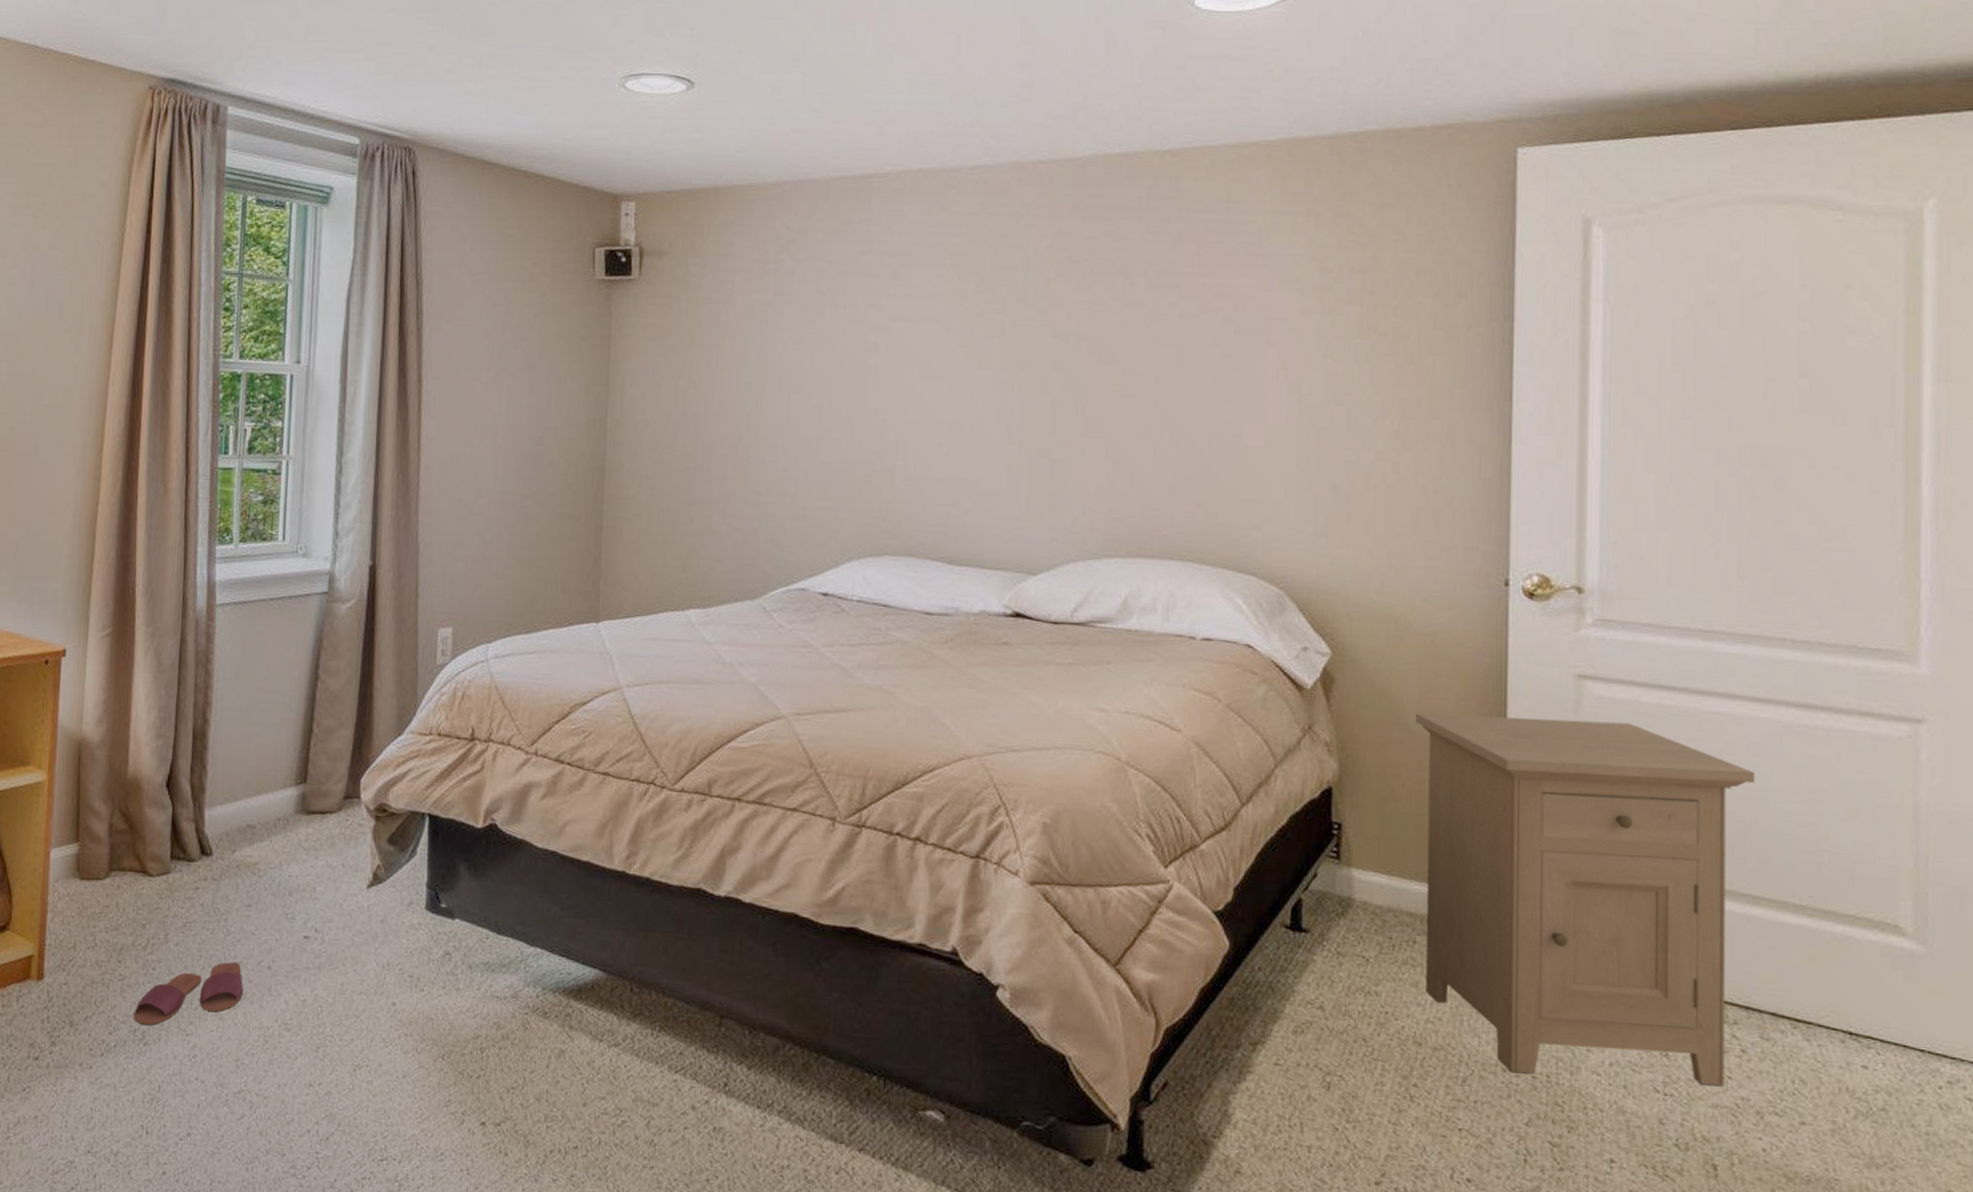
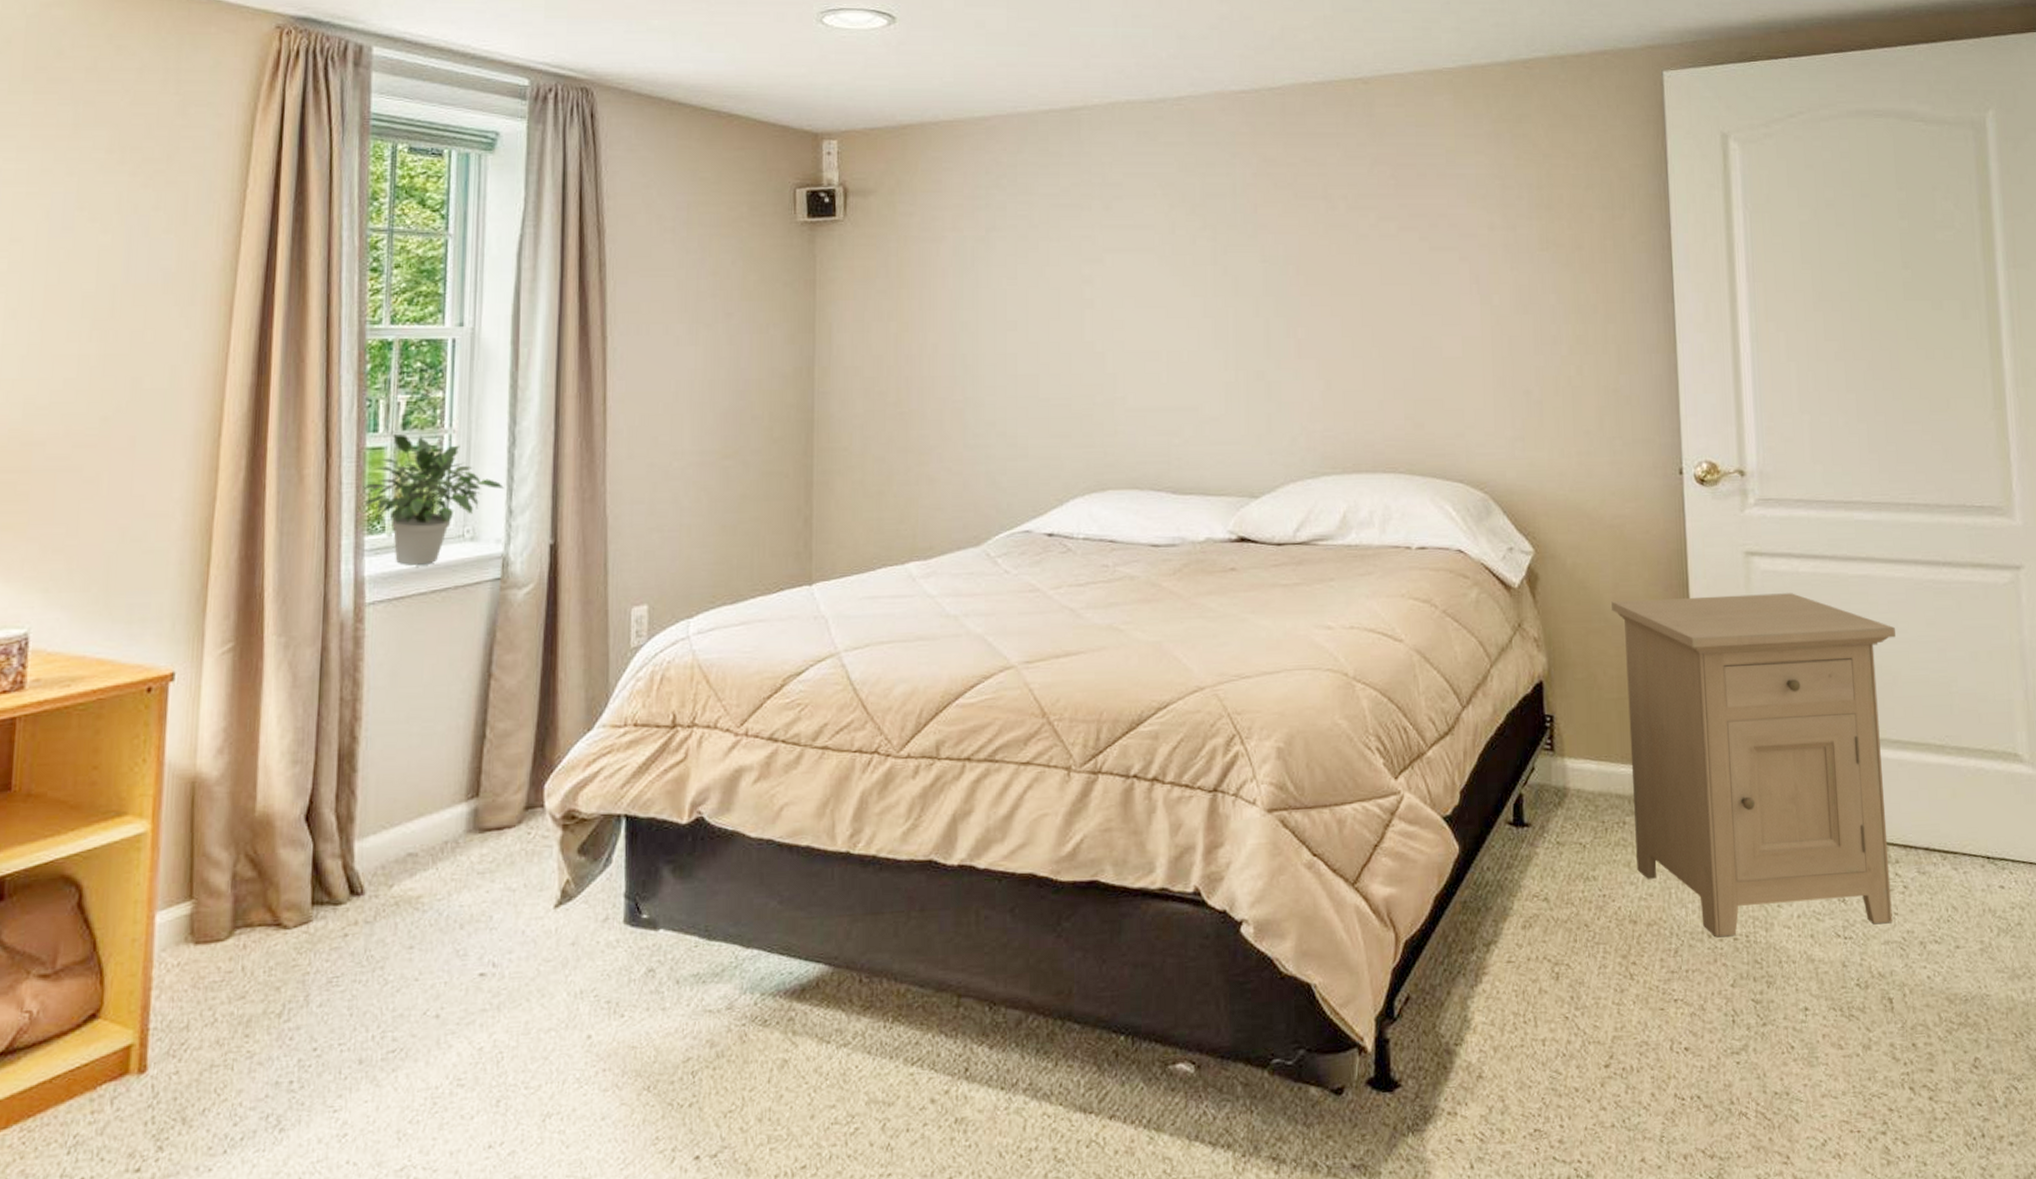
slippers: present [134,962,243,1025] -> none [266,1016,405,1108]
potted plant: none [214,458,333,575] -> present [362,434,505,565]

